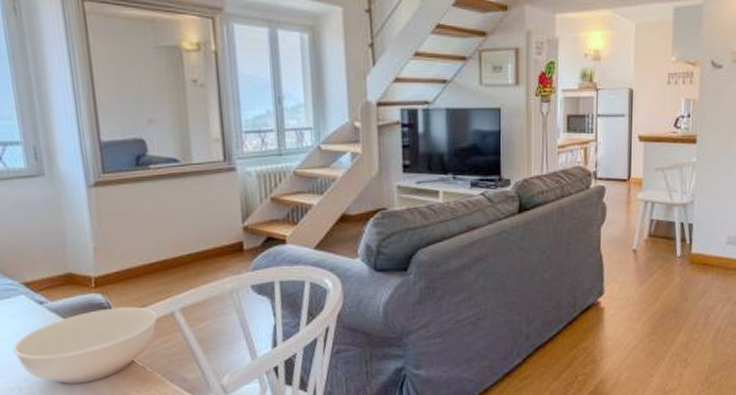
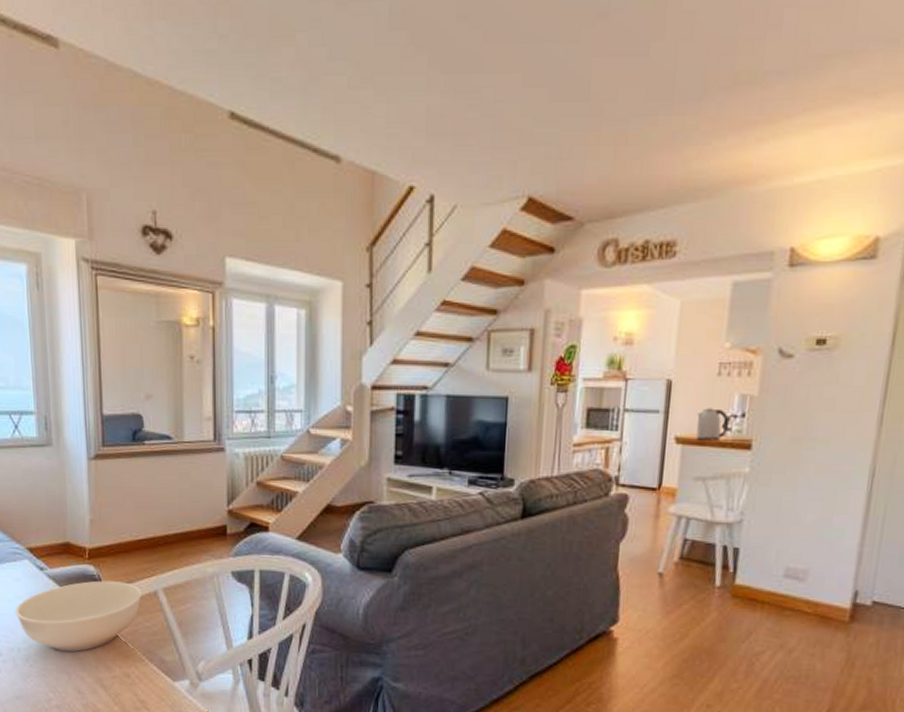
kettle: none [654,111,679,139] -> present [696,408,729,442]

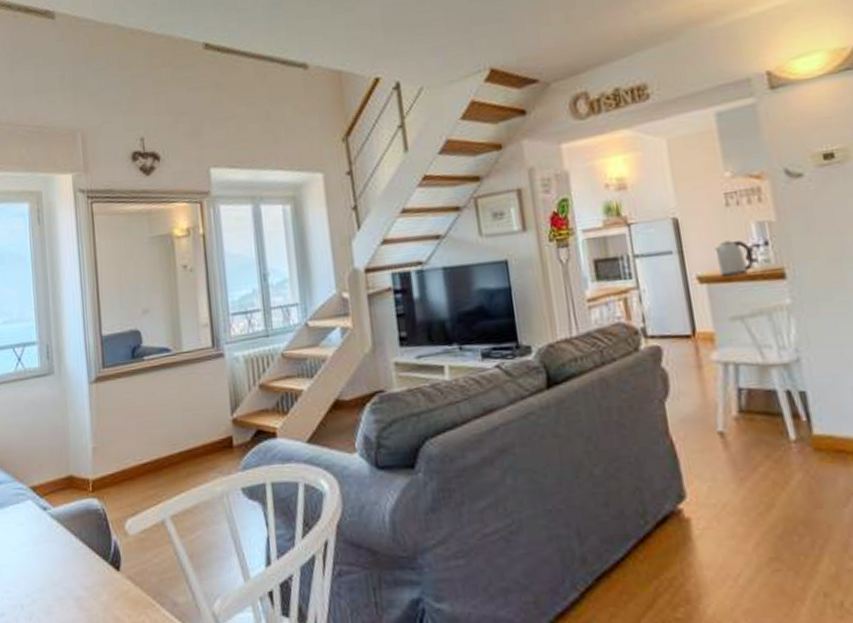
bowl: present [15,580,143,652] -> none [18,513,150,604]

